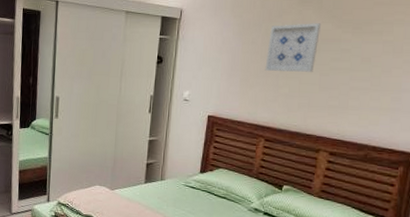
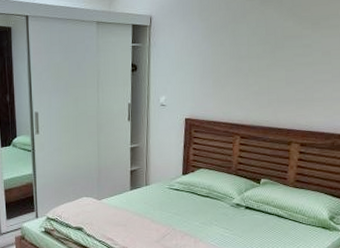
wall art: present [265,23,320,73] -> none [234,21,283,71]

